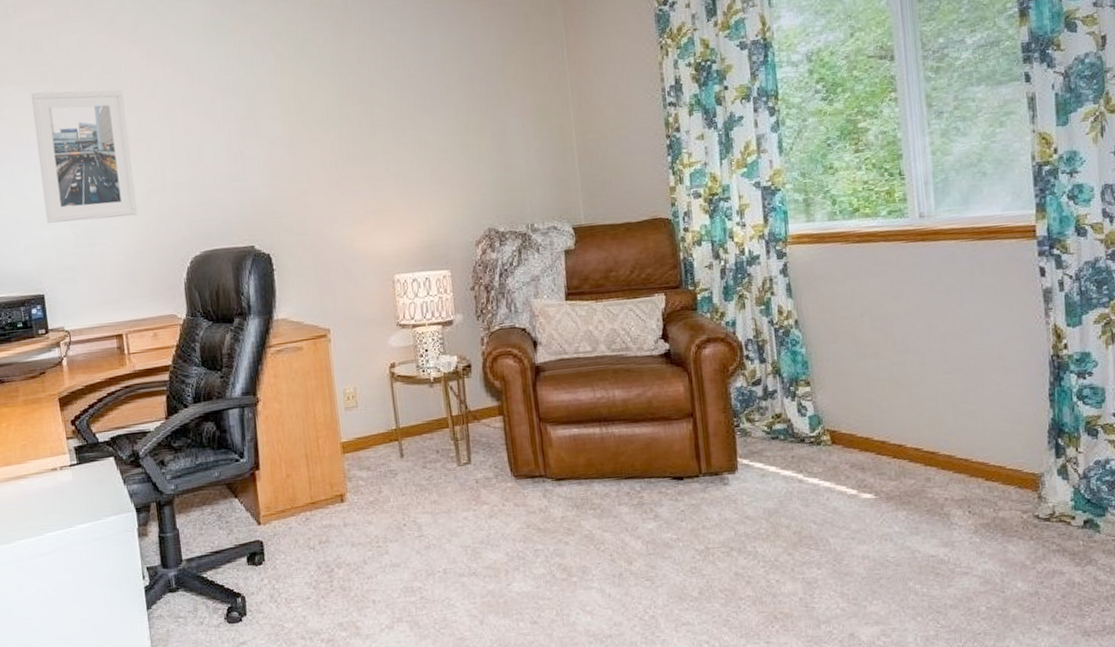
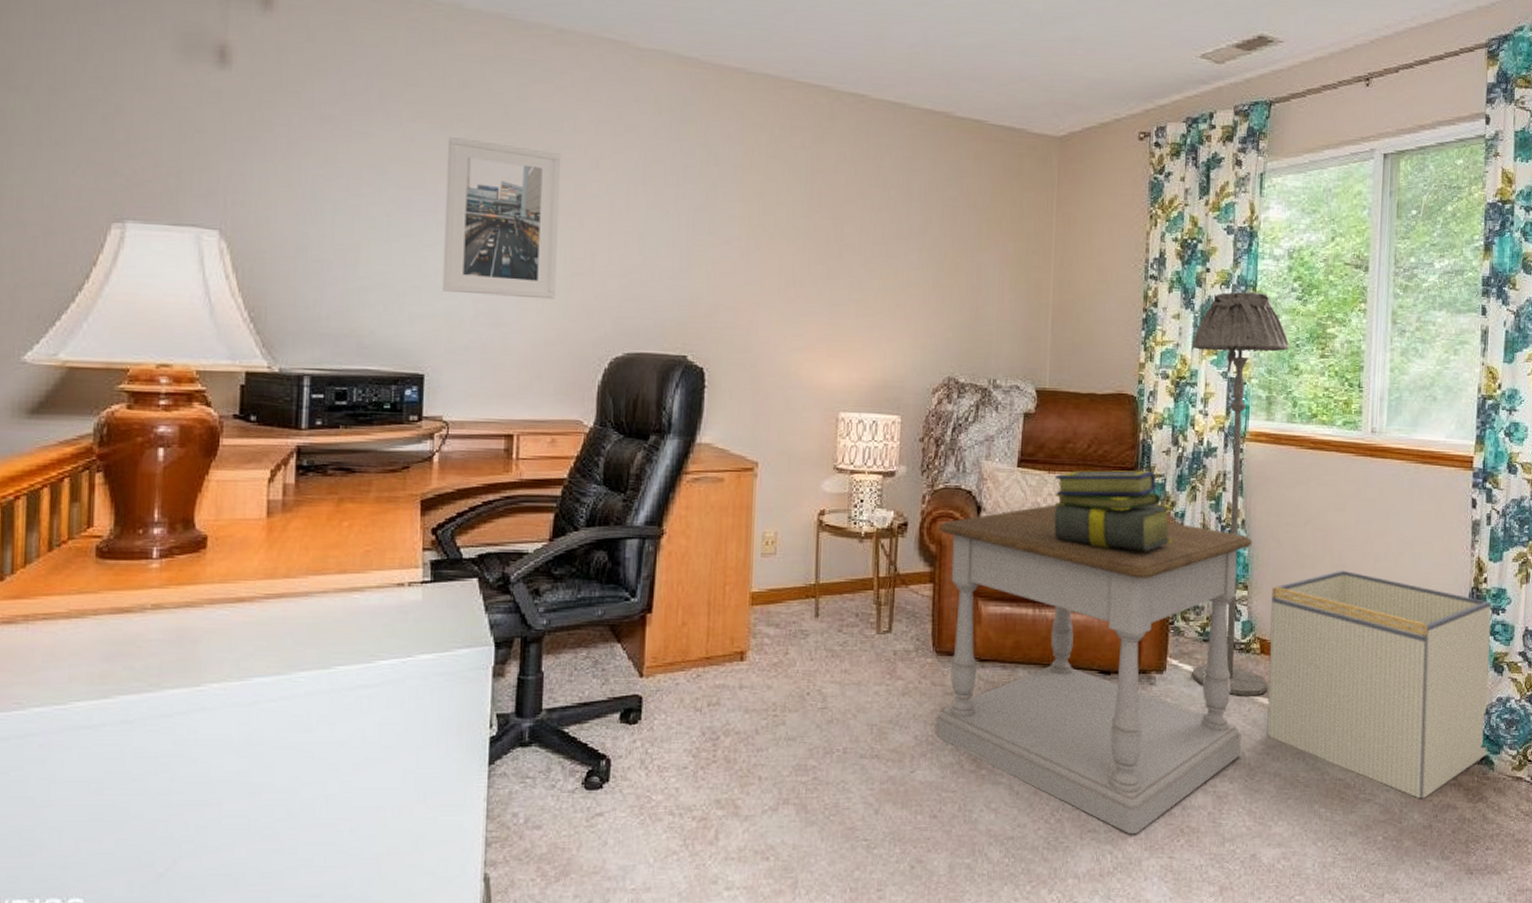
side table: none [500,330,825,625] -> present [936,504,1253,835]
stack of books: none [603,286,728,365] -> present [1054,470,1173,551]
floor lamp: none [720,100,844,487] -> present [1192,292,1290,696]
storage bin: none [835,354,1090,568] -> present [1267,570,1492,799]

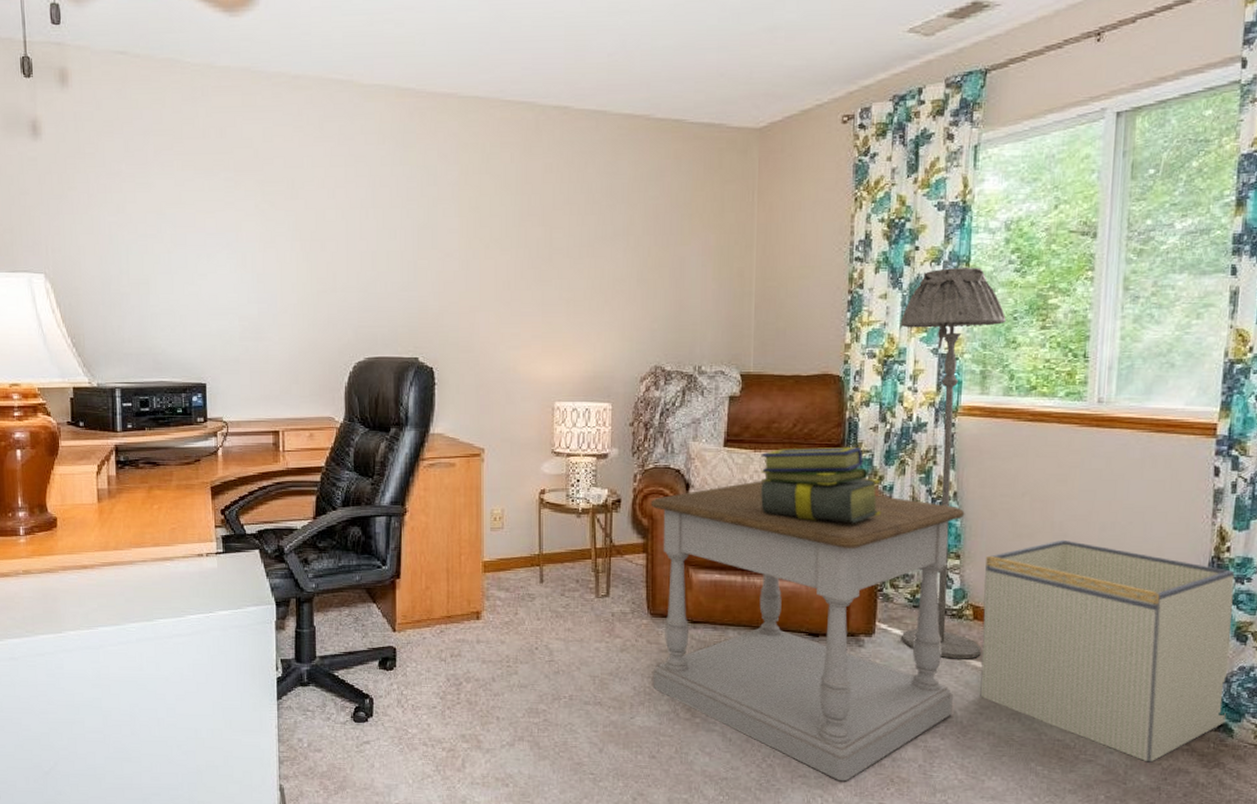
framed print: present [442,136,562,300] -> none [210,179,306,315]

